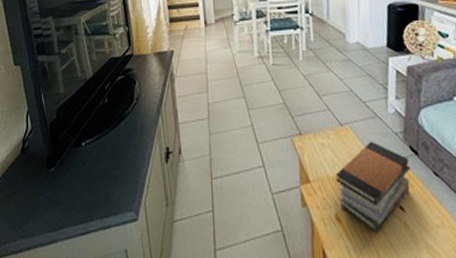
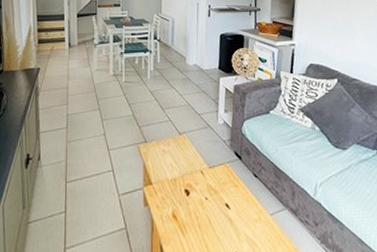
book stack: present [335,142,410,232] -> none [174,148,235,227]

